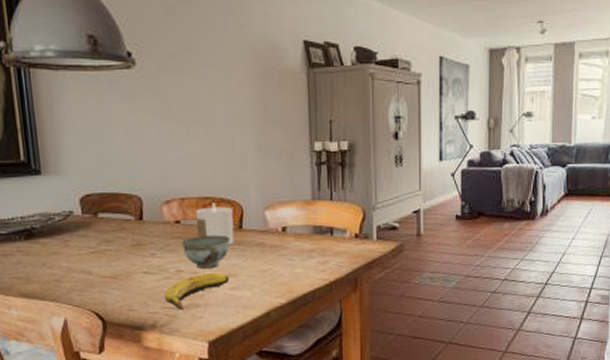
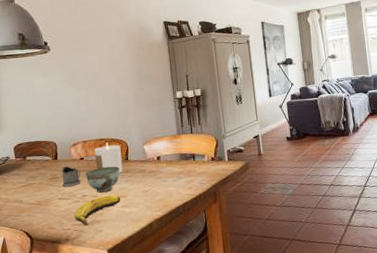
tea glass holder: none [149,230,176,258] -> present [62,166,81,187]

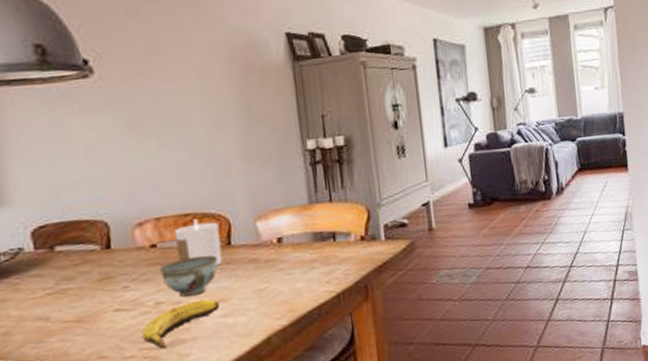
tea glass holder: present [62,166,81,187] -> none [119,258,153,292]

